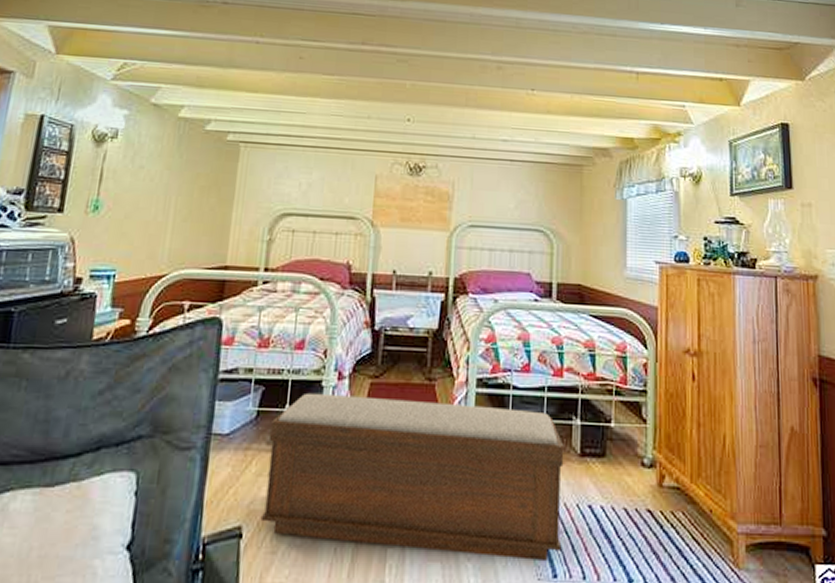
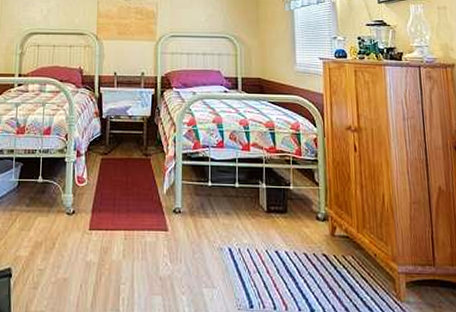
bench: present [260,392,564,562] -> none [24,167,256,296]

